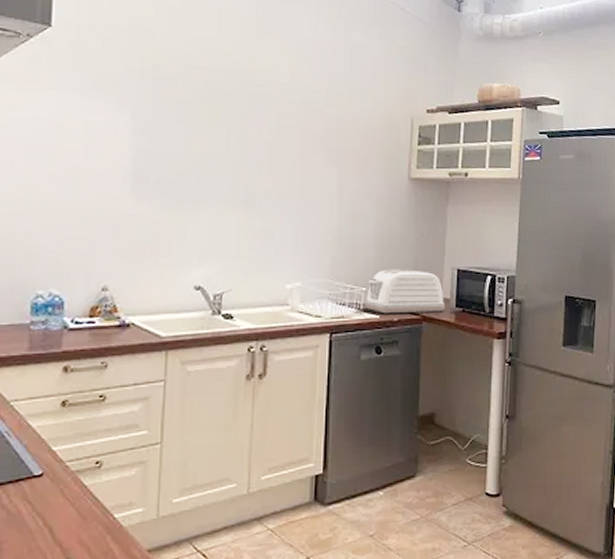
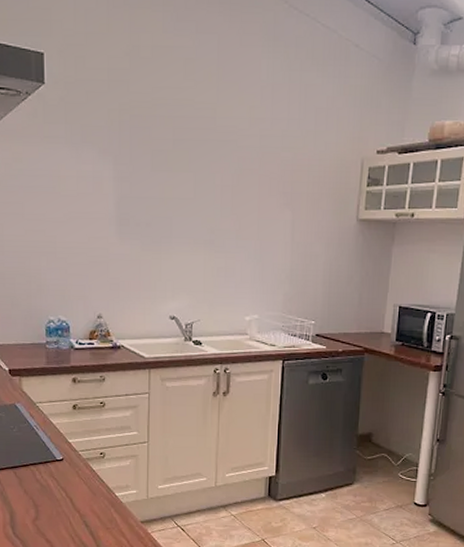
toaster: present [365,269,446,314] -> none [313,305,386,346]

